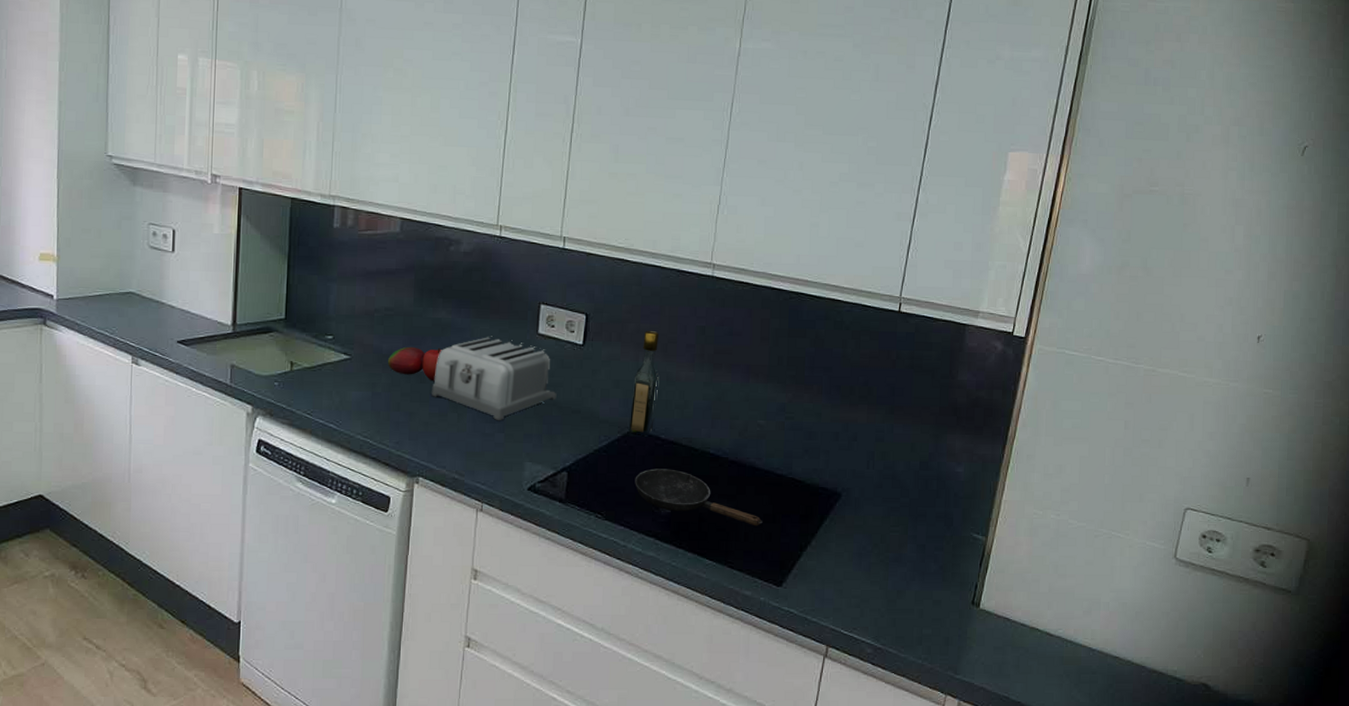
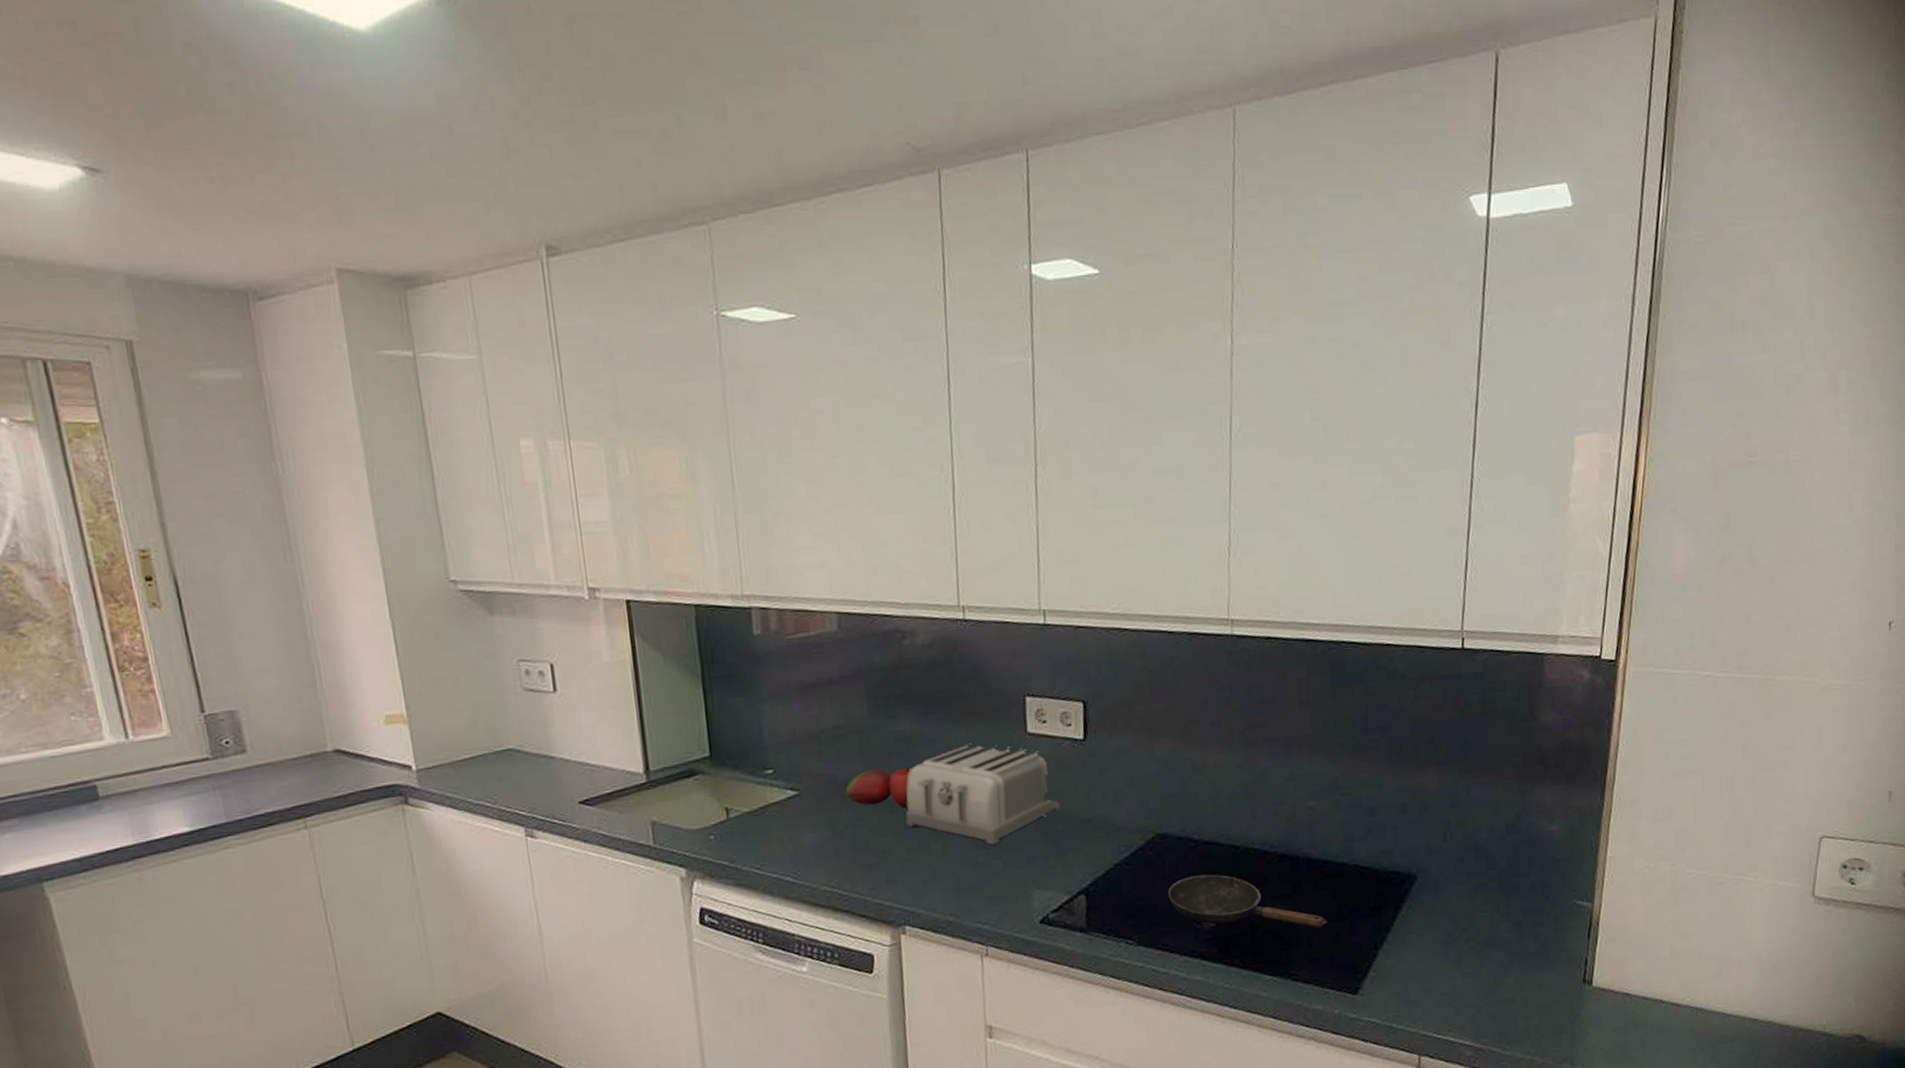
bottle: present [627,331,659,437] -> none [1151,711,1183,840]

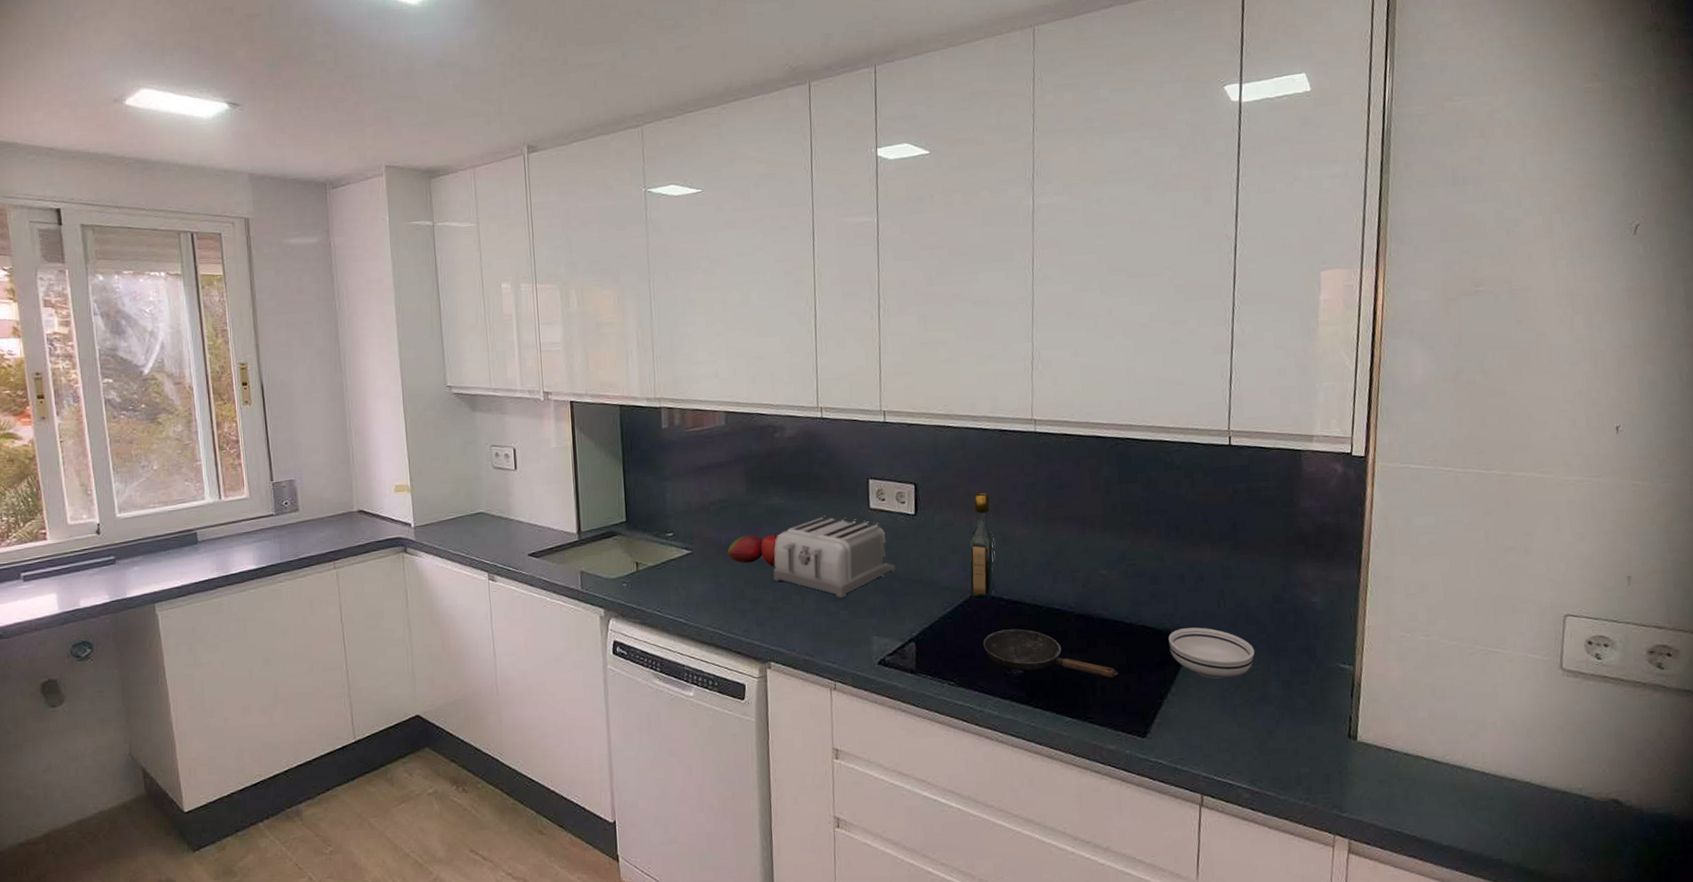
bottle: none [1151,711,1183,840] -> present [969,493,996,599]
bowl: none [1386,864,1484,924] -> present [1168,627,1255,679]

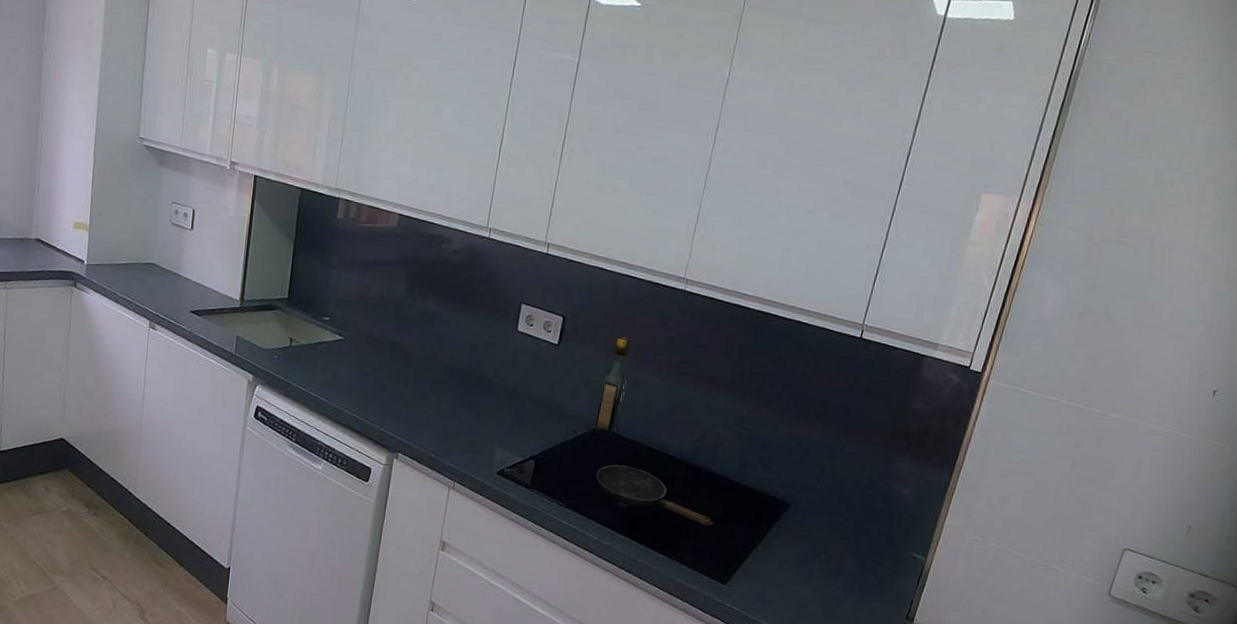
fruit: present [727,534,763,563] -> none [377,333,412,359]
fruit: present [760,532,780,567] -> none [408,336,429,367]
toaster: present [773,516,896,598] -> none [415,329,530,408]
bowl: present [1168,627,1255,679] -> none [764,494,841,547]

